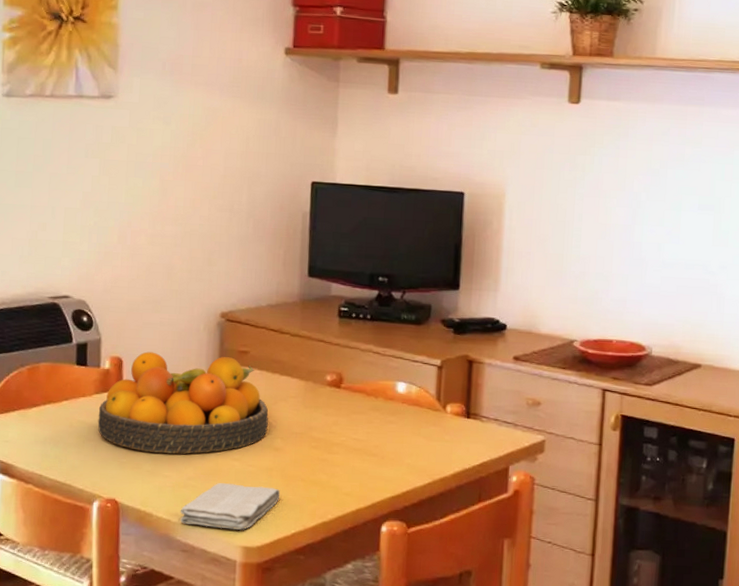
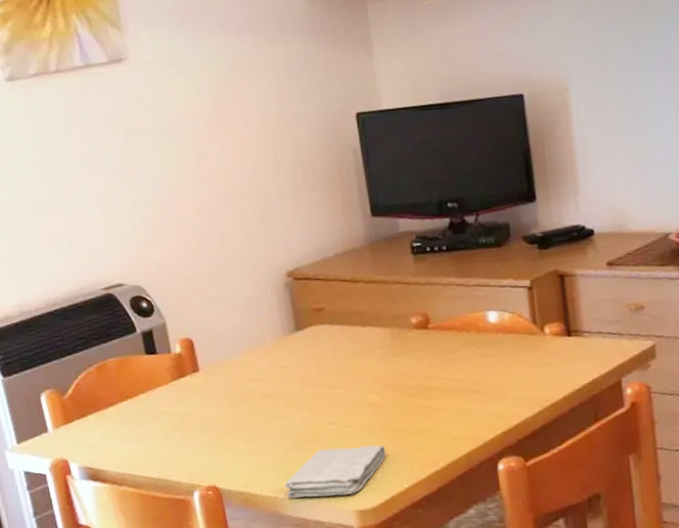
fruit bowl: present [98,351,269,454] -> none [179,317,360,432]

